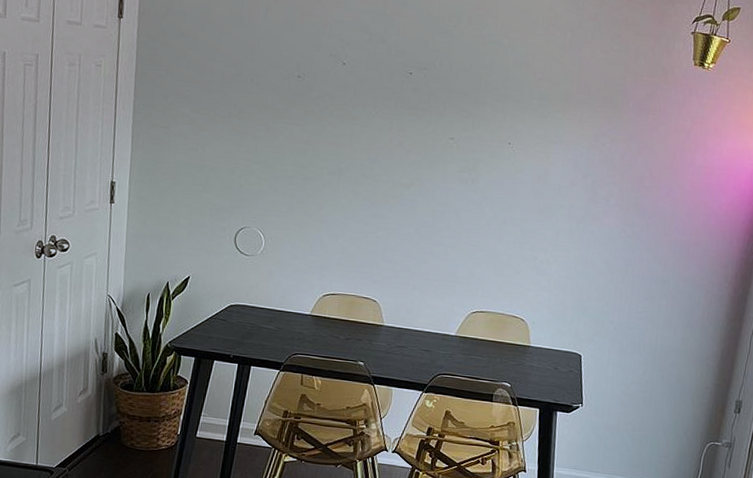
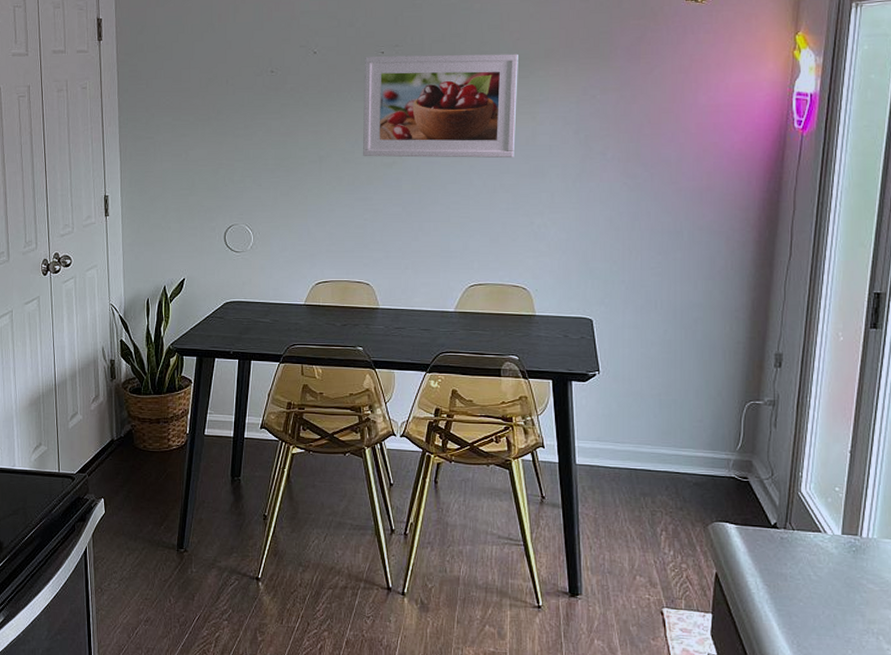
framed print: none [382,74,539,194] -> present [363,53,518,159]

